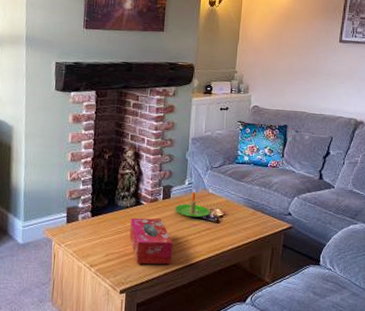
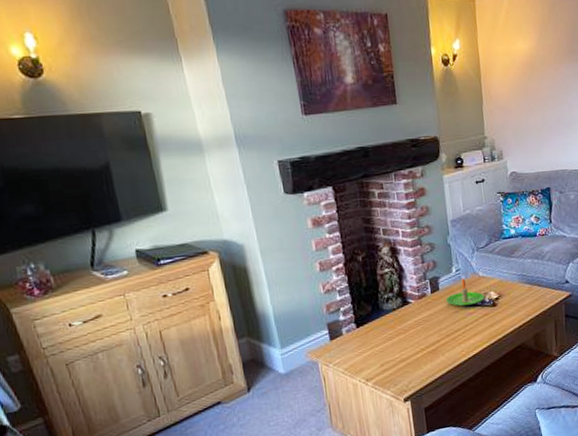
tissue box: present [129,218,172,265] -> none [400,314,453,368]

